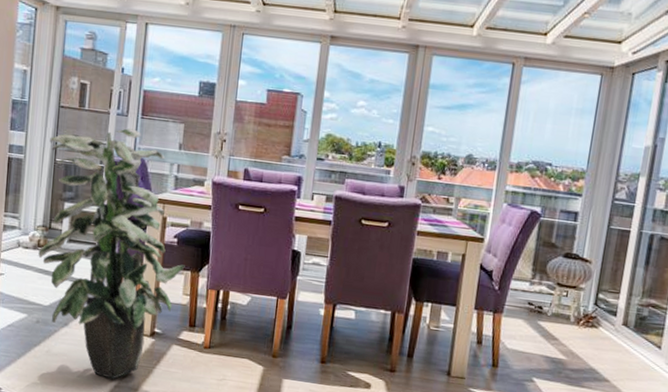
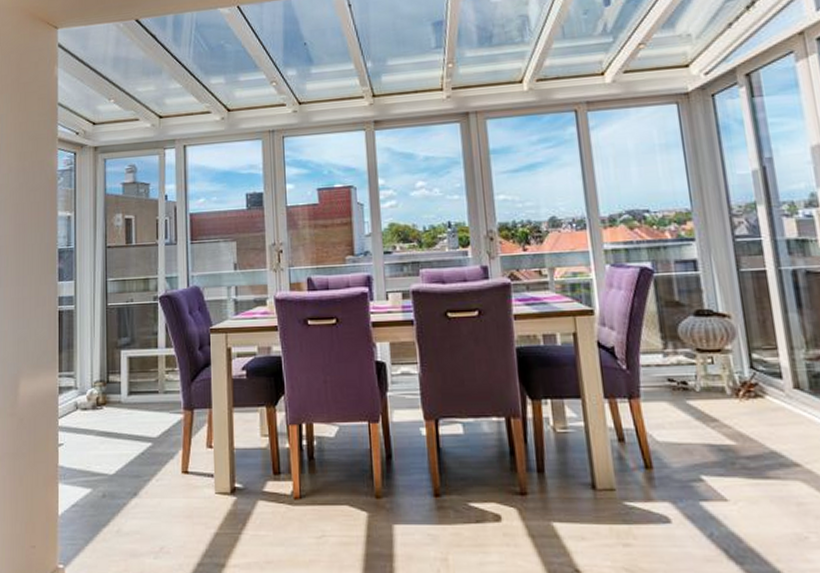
indoor plant: present [38,128,185,379] -> none [98,257,259,556]

